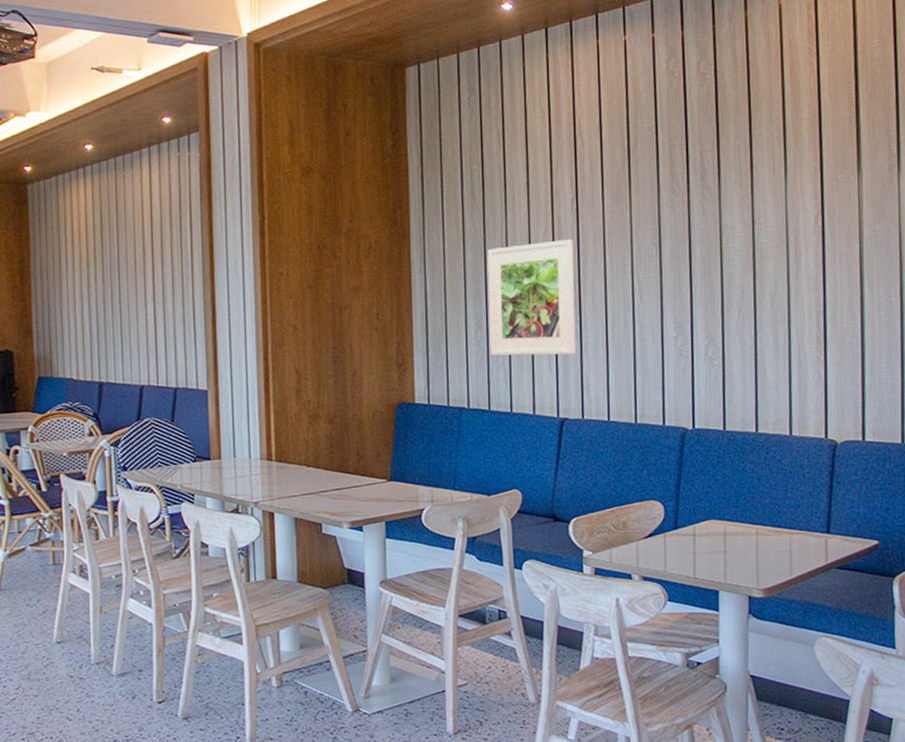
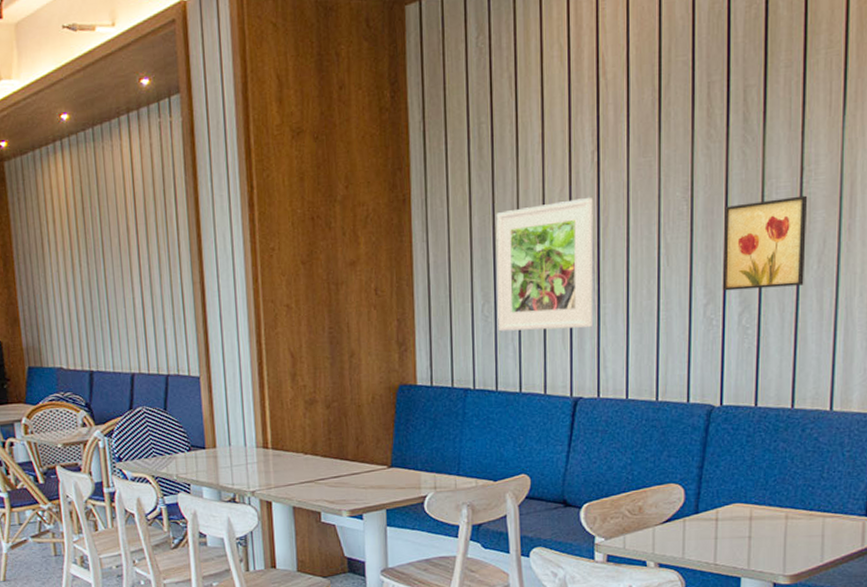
wall art: none [688,245,761,326] -> present [722,195,808,291]

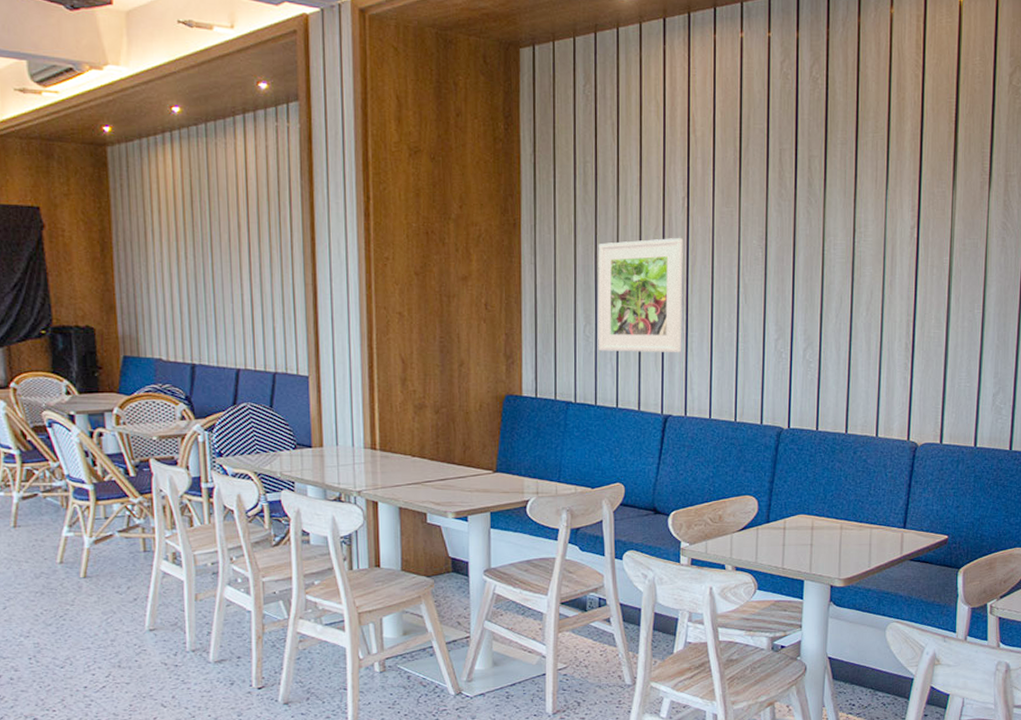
wall art: present [722,195,808,291] -> none [790,253,859,329]

